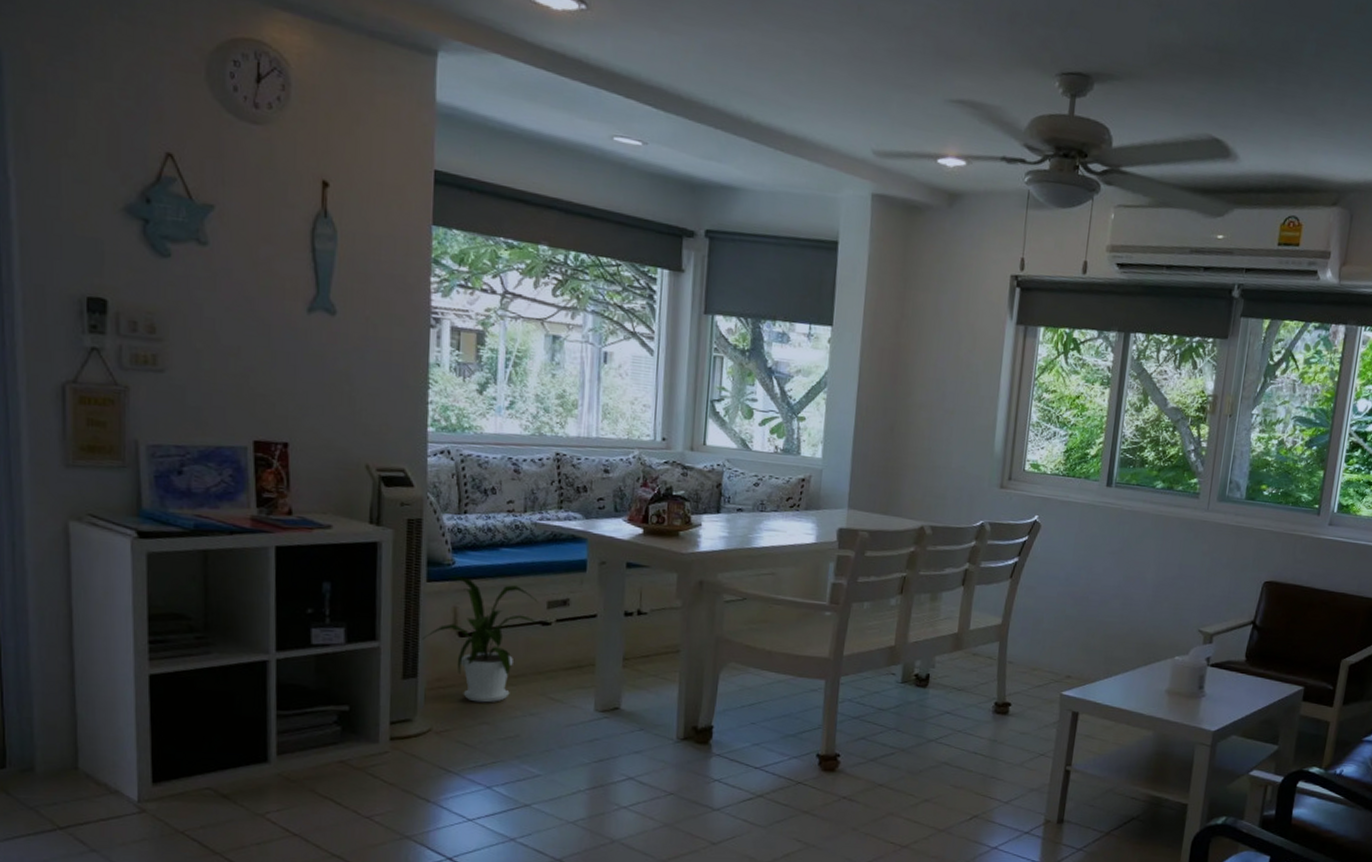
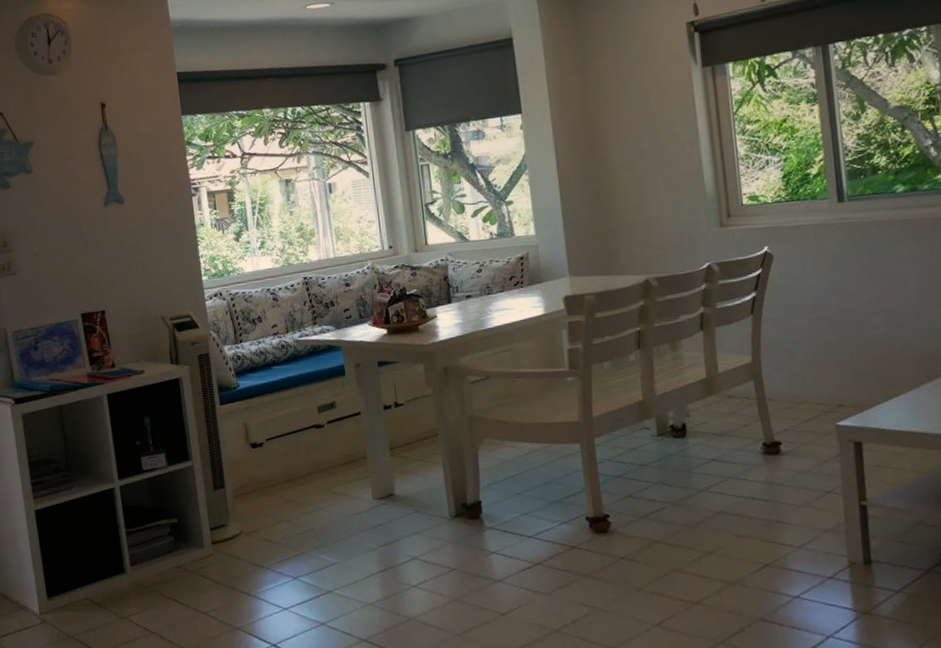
house plant: present [422,575,538,703] -> none [224,396,313,503]

